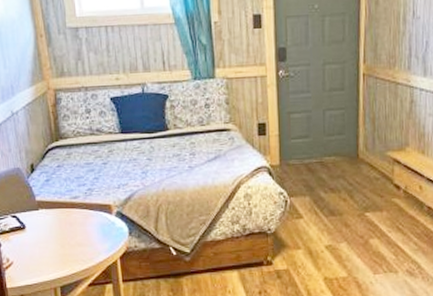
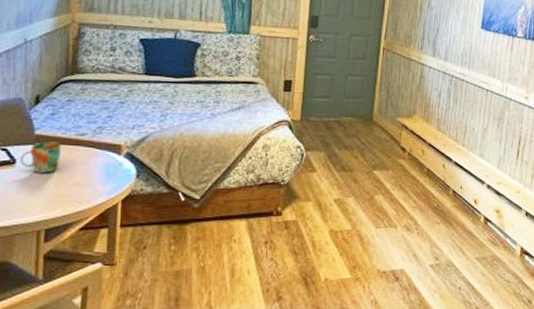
mug: none [28,206,61,236] -> present [19,141,62,173]

